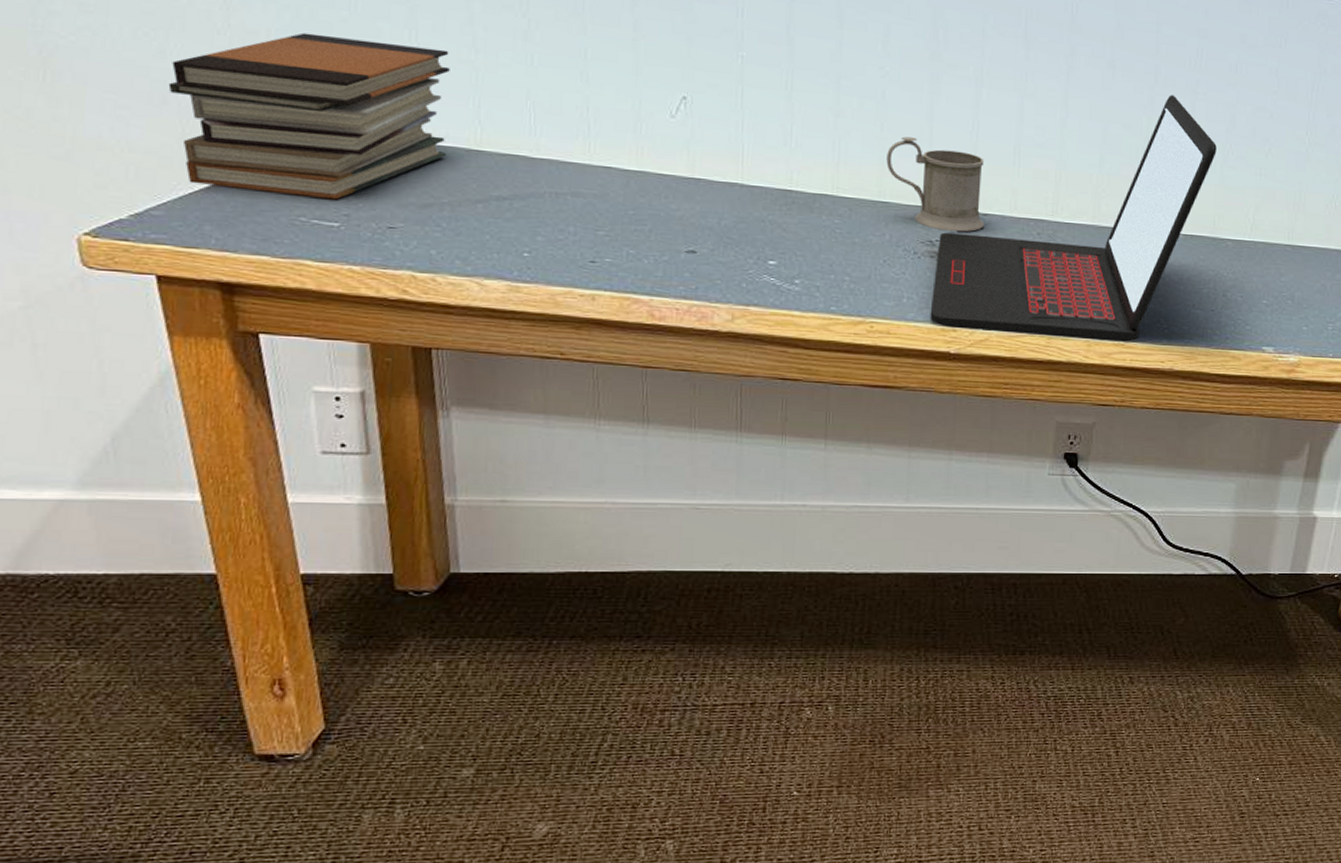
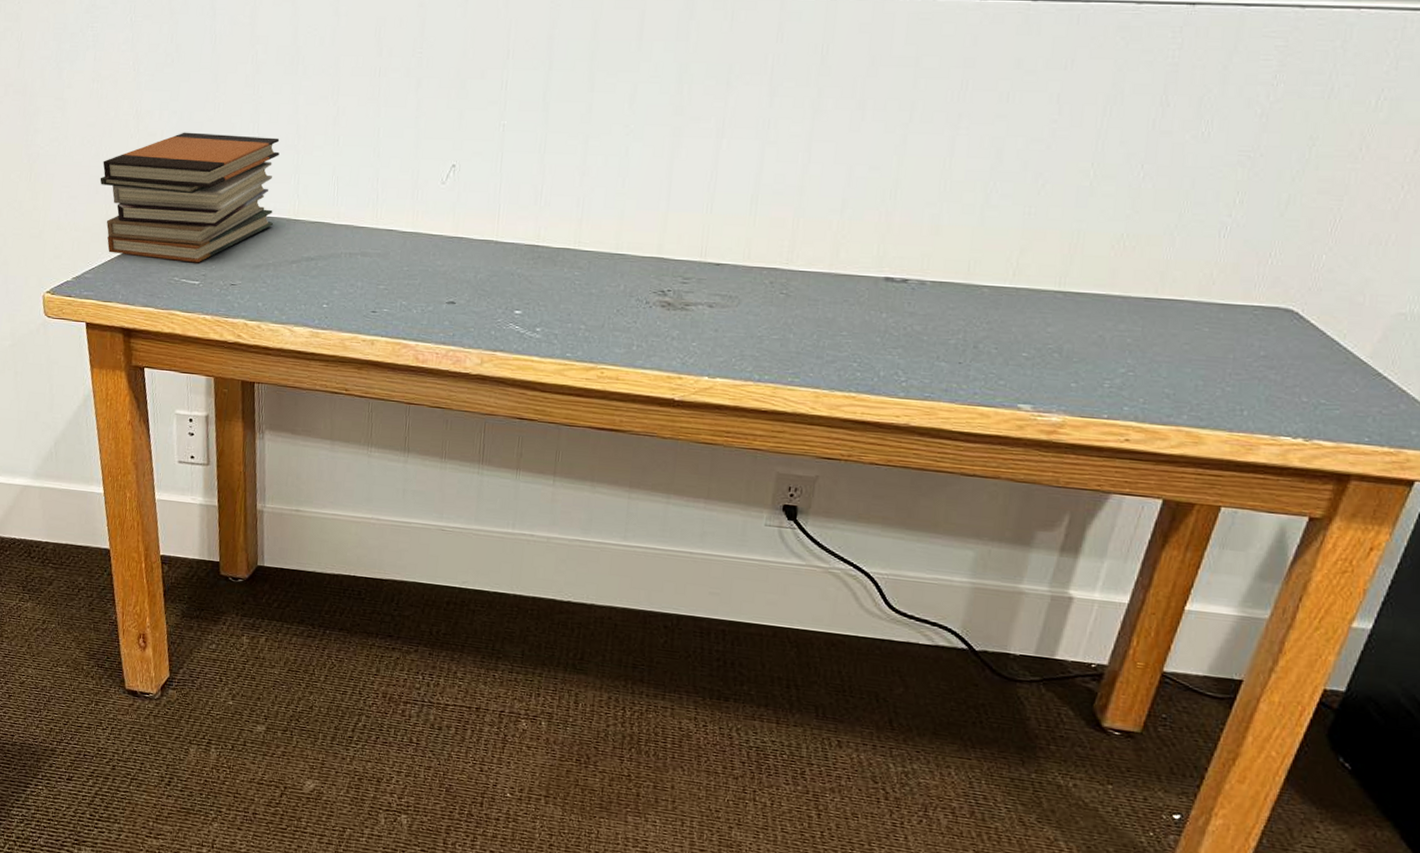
mug: present [886,136,985,233] -> none [625,191,721,282]
laptop: present [930,94,1217,342] -> none [657,132,978,395]

